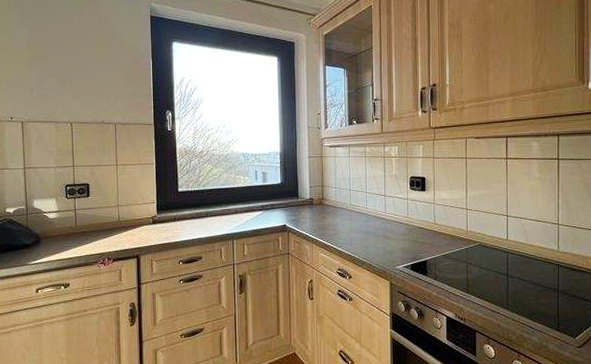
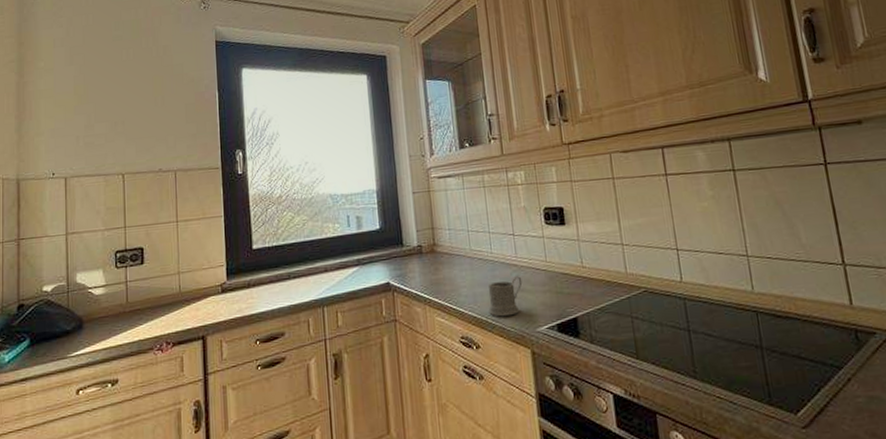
mug: none [361,227,388,256] -> present [489,276,523,317]

